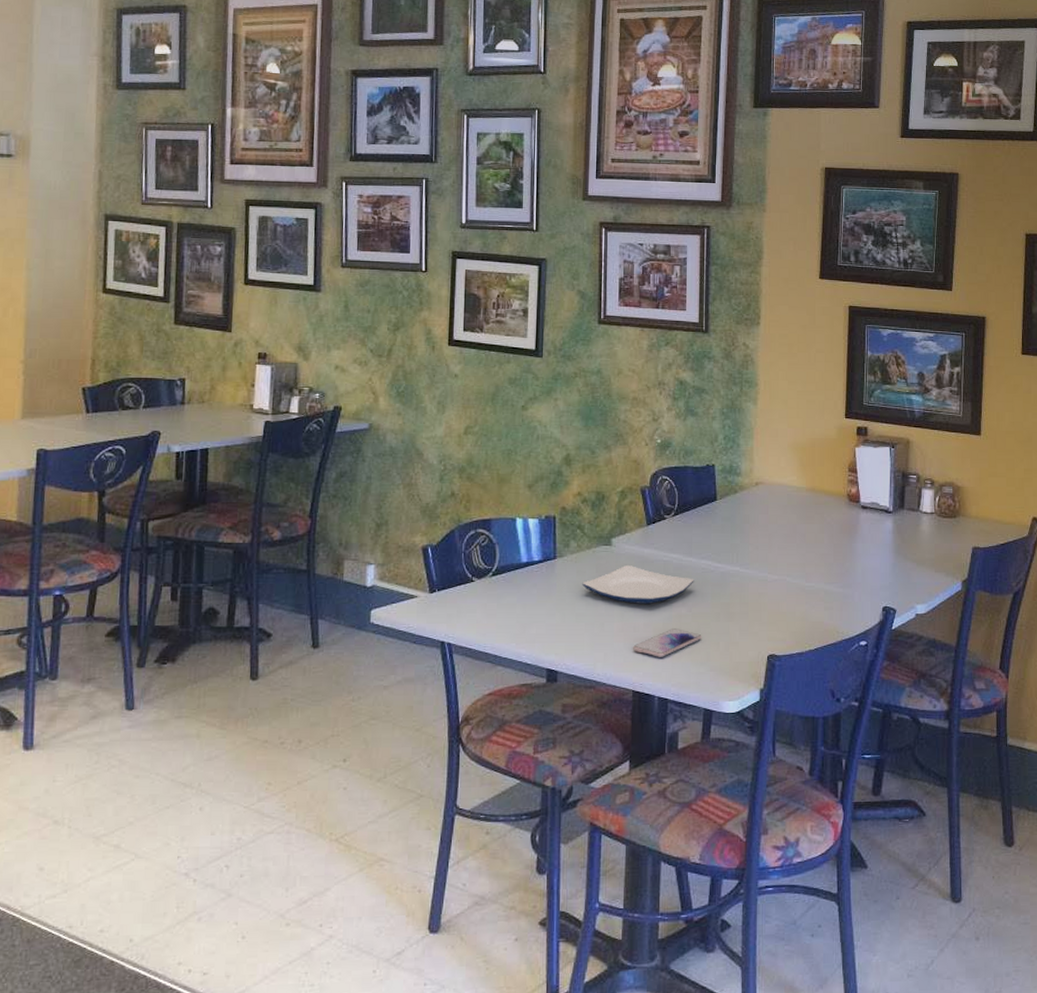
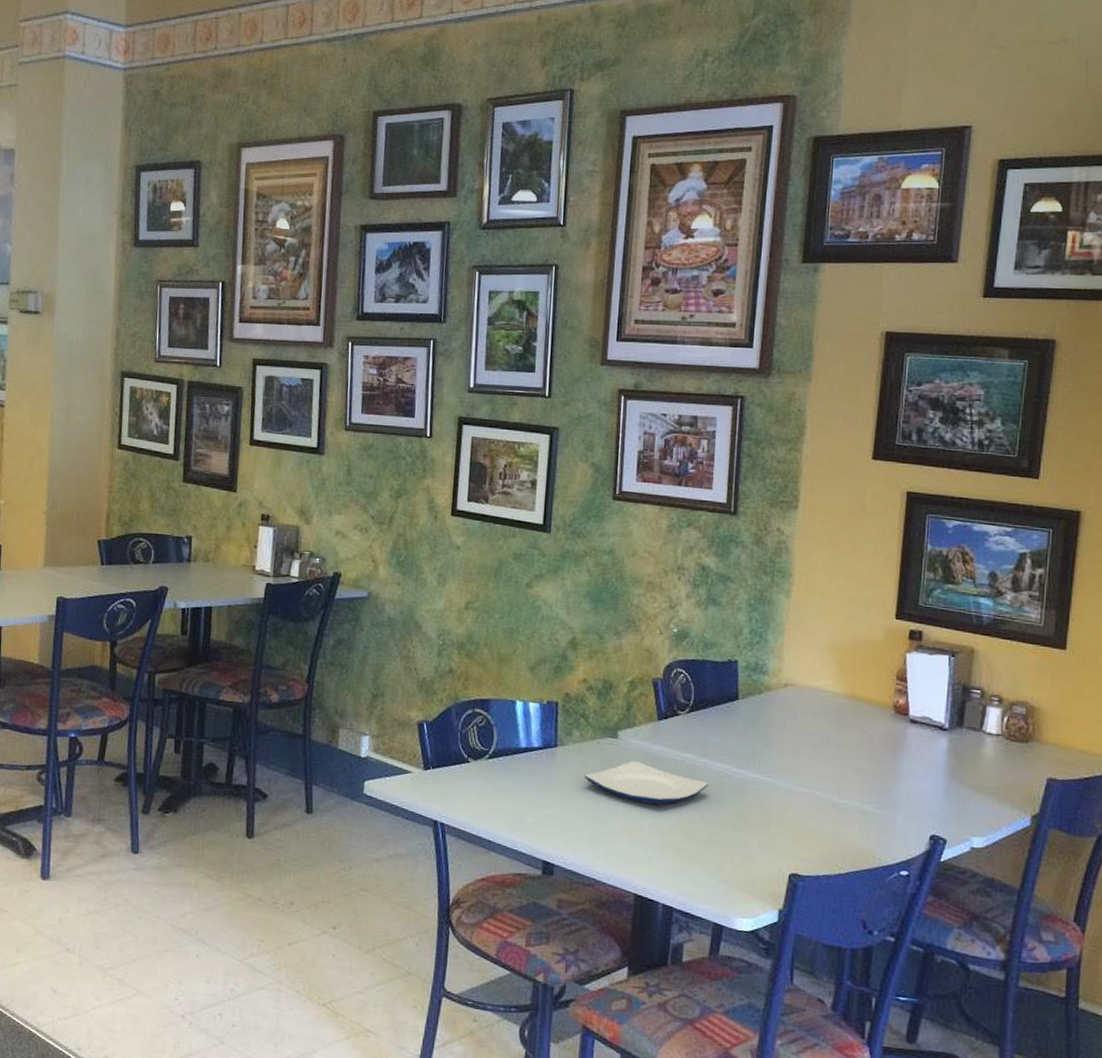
smartphone: present [633,628,702,657] -> none [637,833,715,863]

